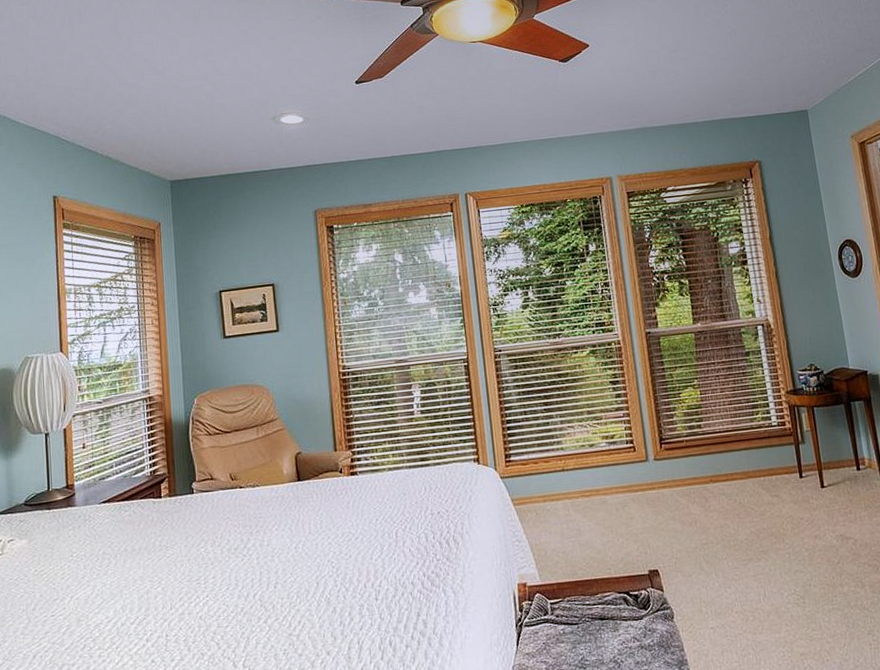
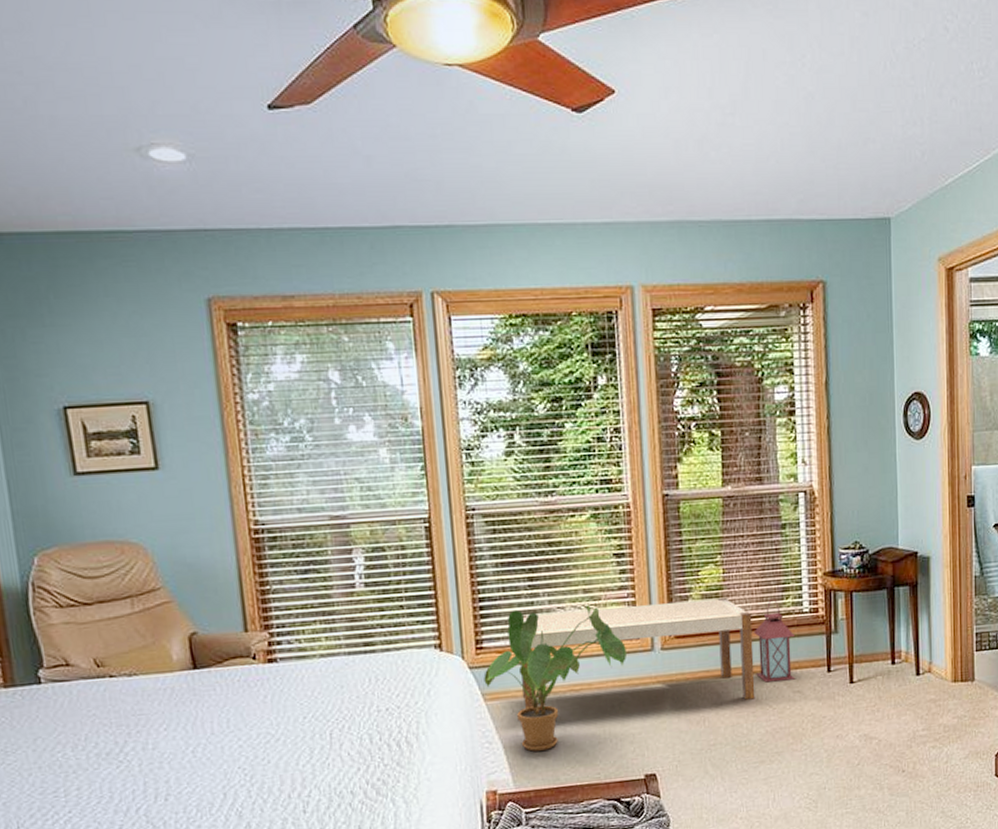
house plant: none [512,423,627,549] -> present [483,605,628,752]
bench: none [541,414,739,512] -> present [521,597,756,709]
lantern: none [731,414,773,488] -> present [754,598,796,683]

